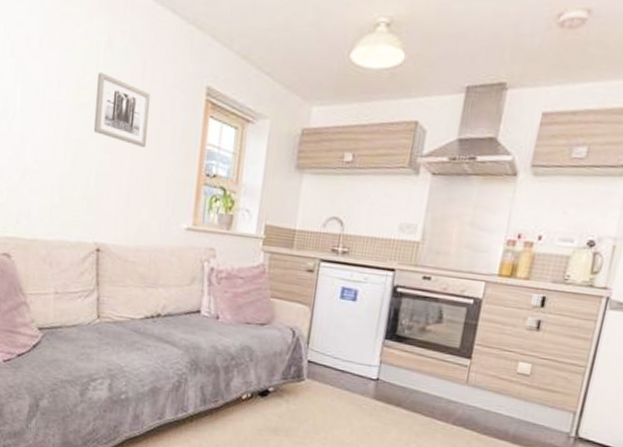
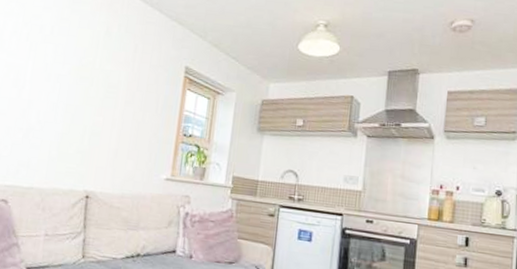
wall art: present [93,72,151,147] -> none [90,54,140,112]

